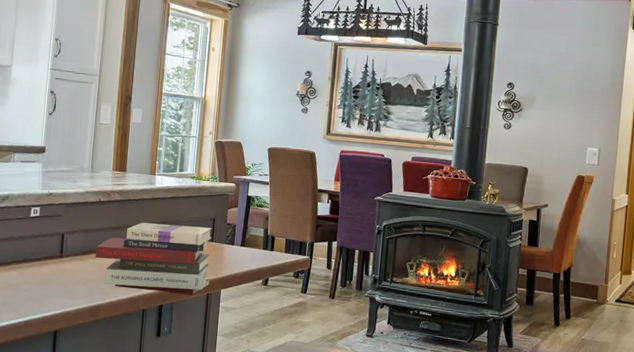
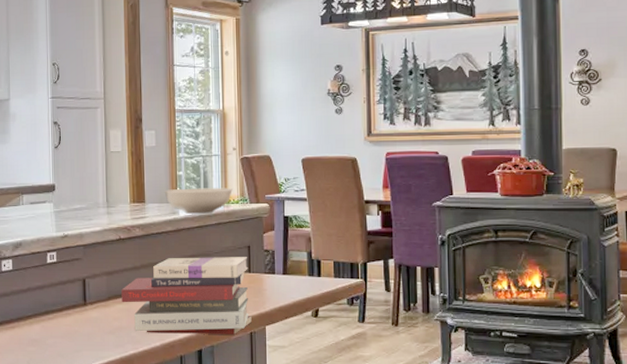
bowl: none [144,162,205,187] -> present [164,187,233,215]

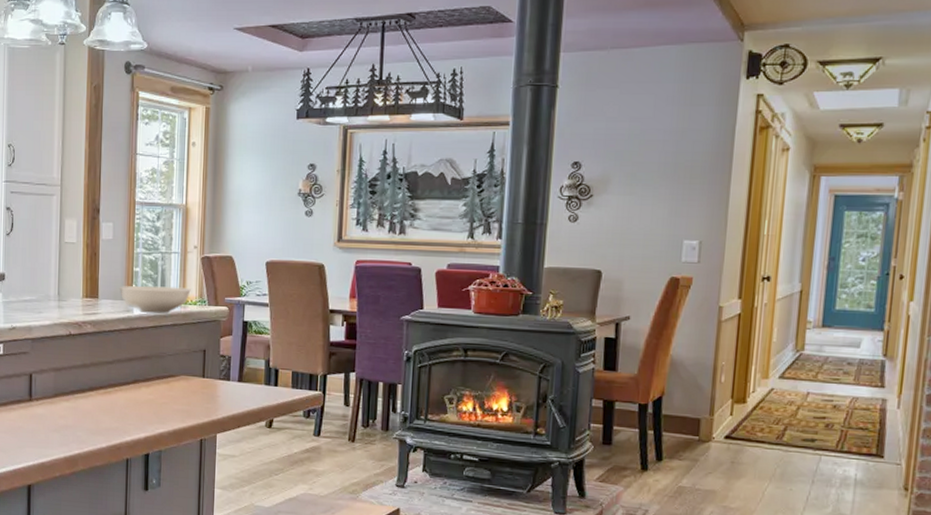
books: present [121,257,252,334] -> none [69,357,203,440]

